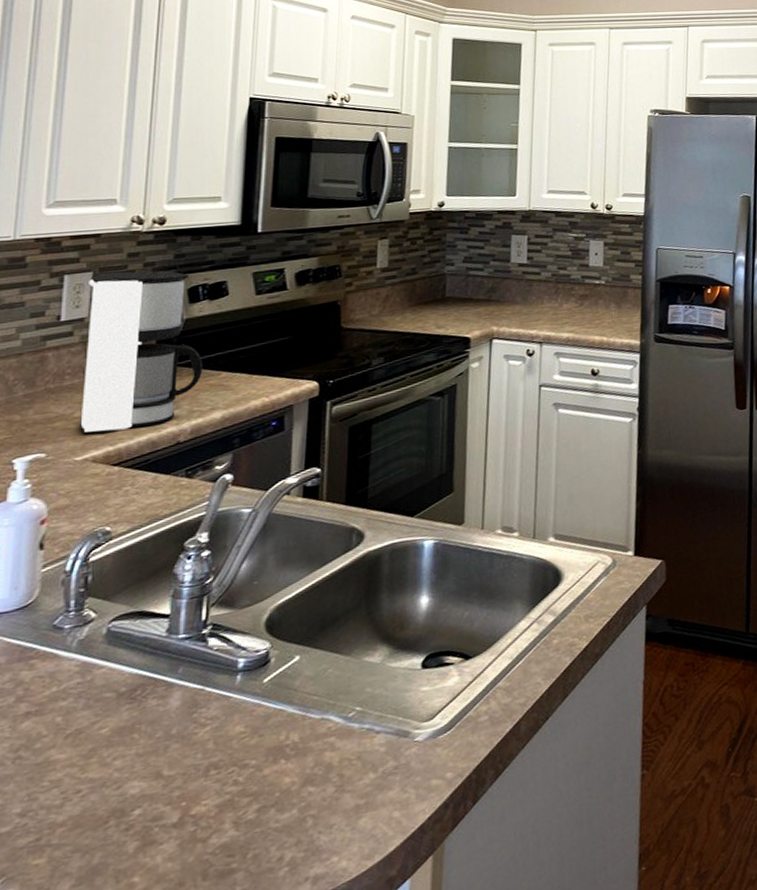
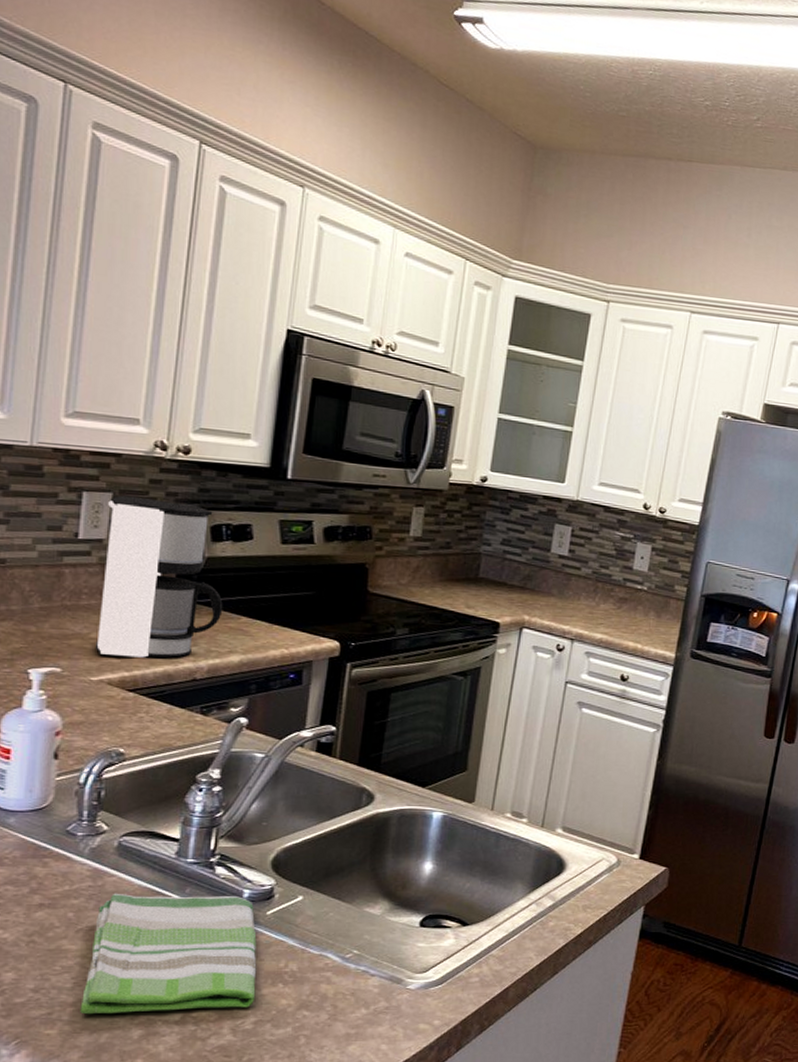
dish towel: none [71,667,257,833] -> present [80,893,257,1015]

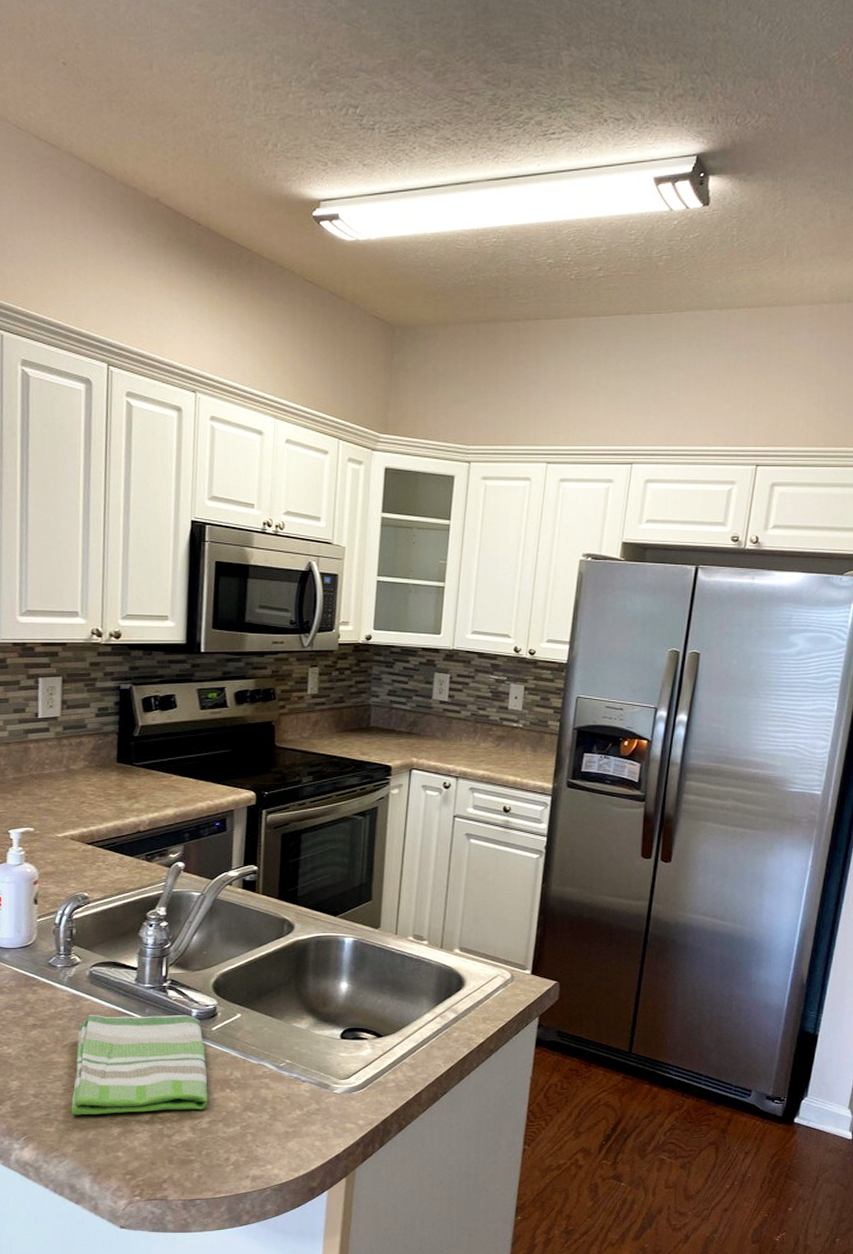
coffee maker: present [96,495,223,658] -> none [59,678,157,816]

